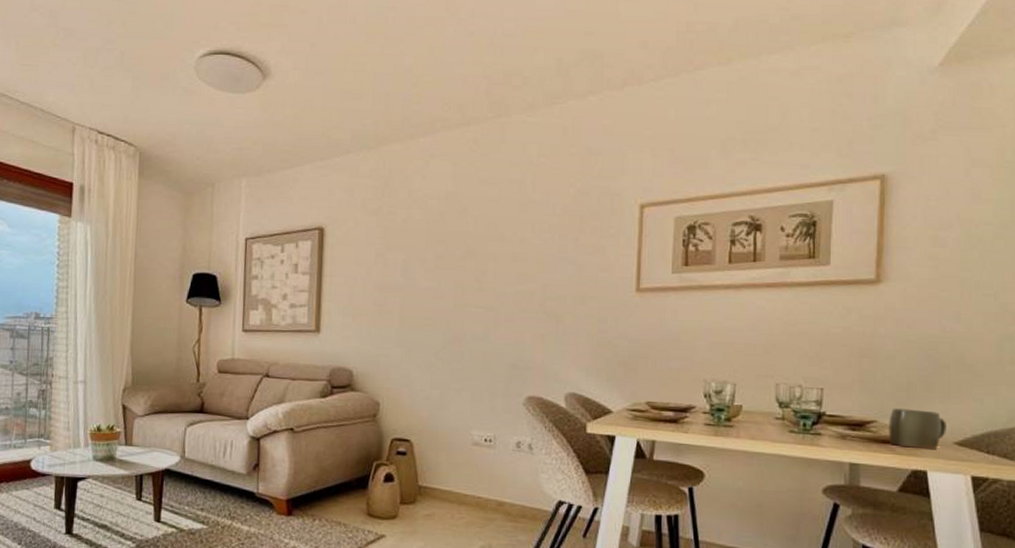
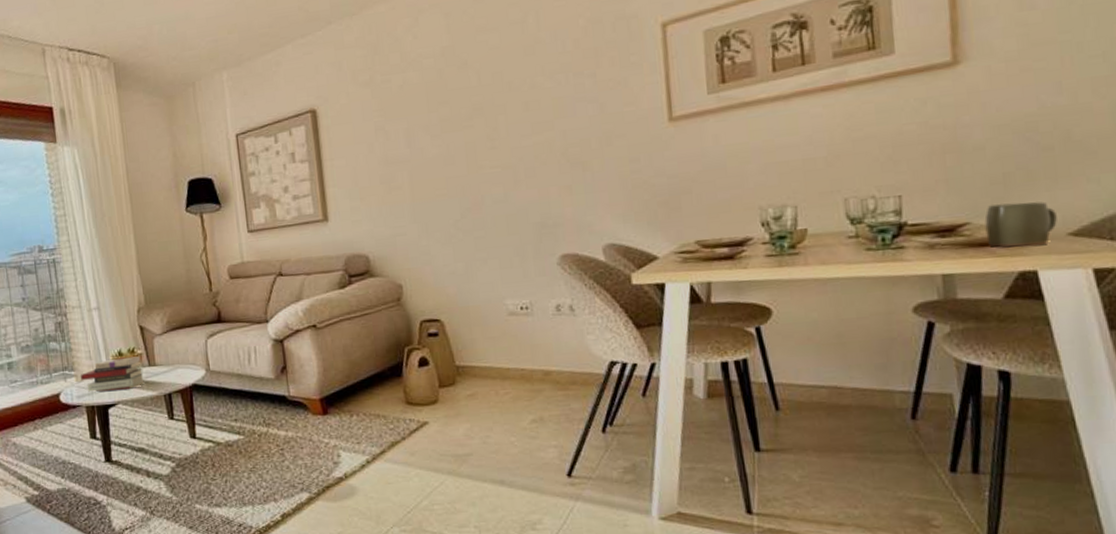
books: none [54,433,119,465] -> present [80,356,145,393]

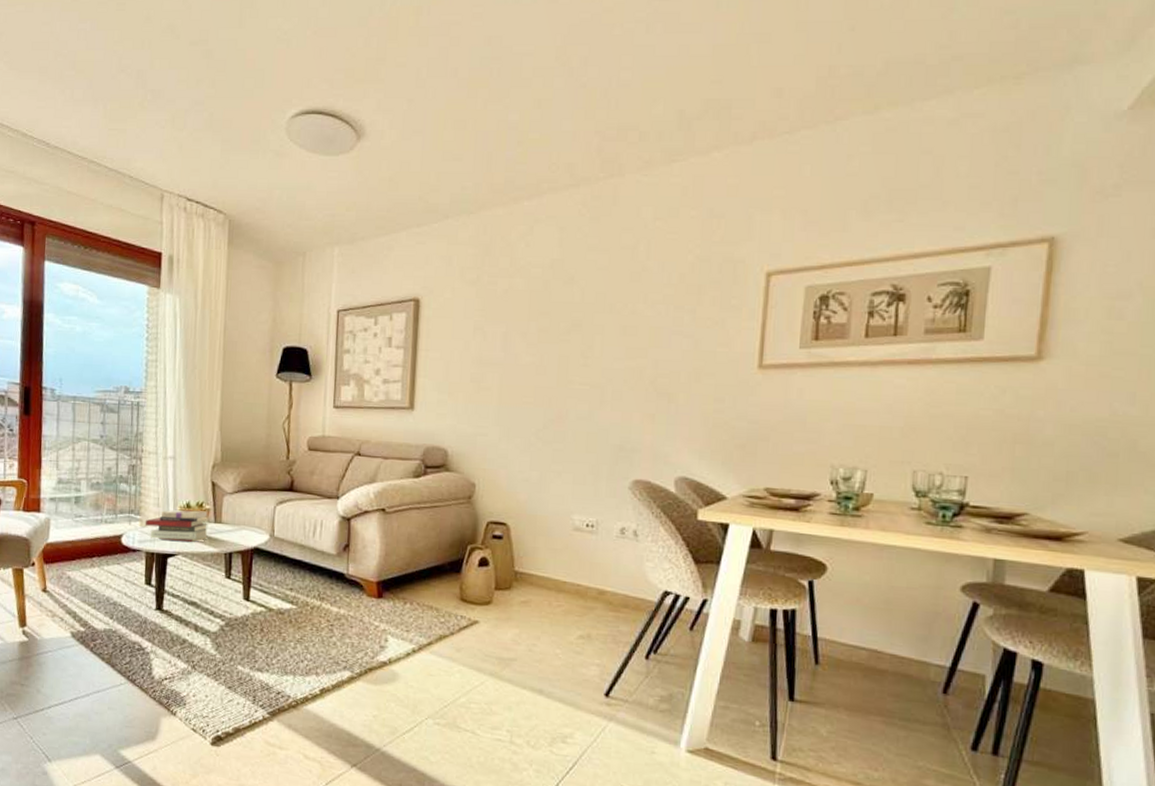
mug: present [984,201,1057,247] -> none [1041,500,1111,546]

